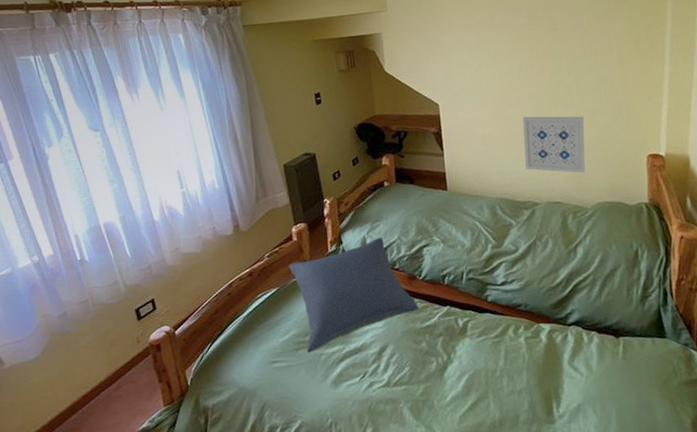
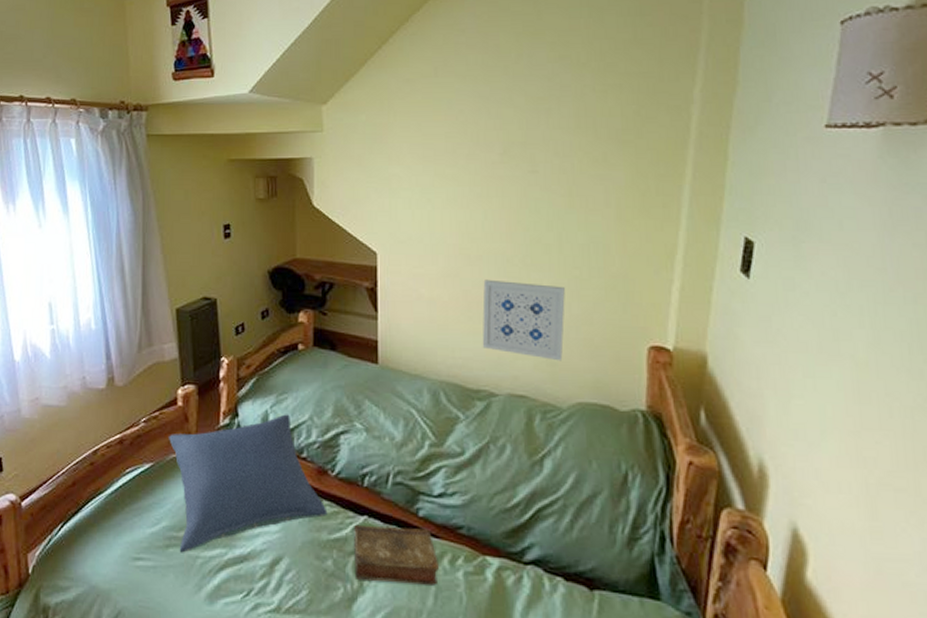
book: none [440,310,506,354] -> present [354,524,439,585]

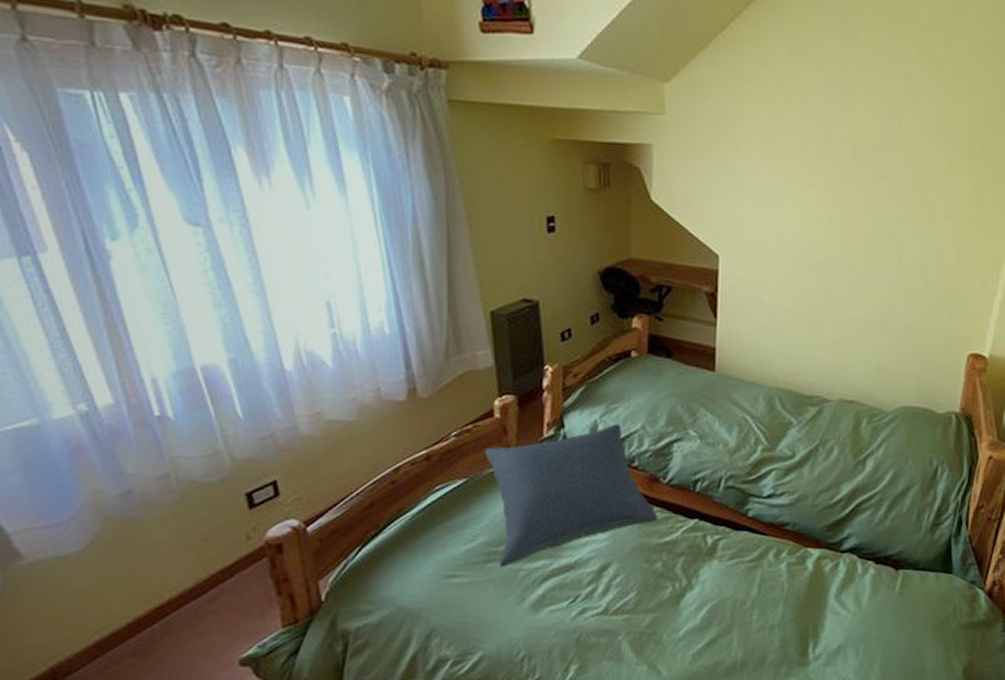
book: present [354,524,439,585] -> none [683,527,764,579]
wall art: present [482,279,565,361] -> none [819,287,900,368]

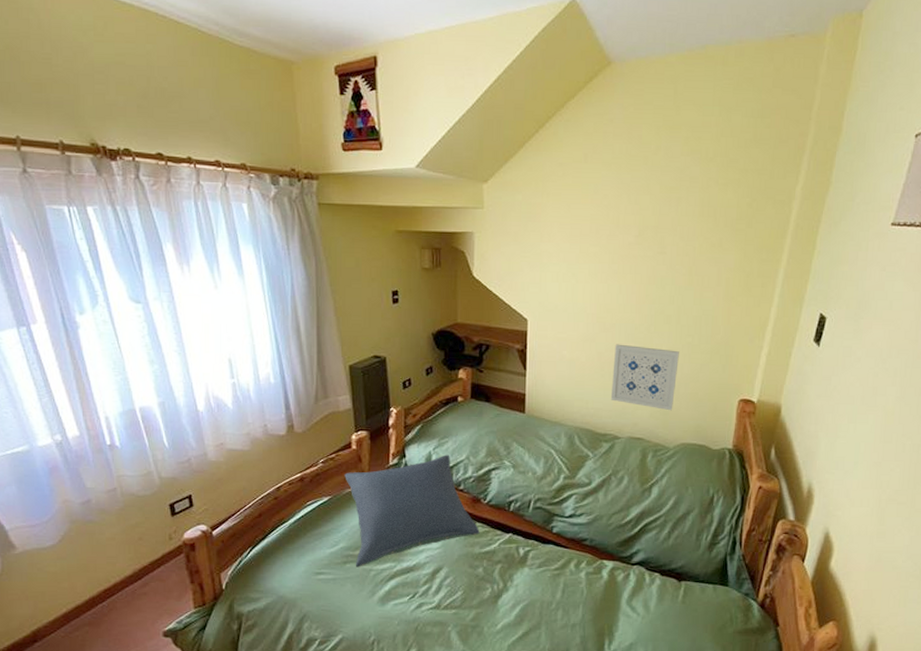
wall art: none [819,287,900,368] -> present [610,344,679,411]

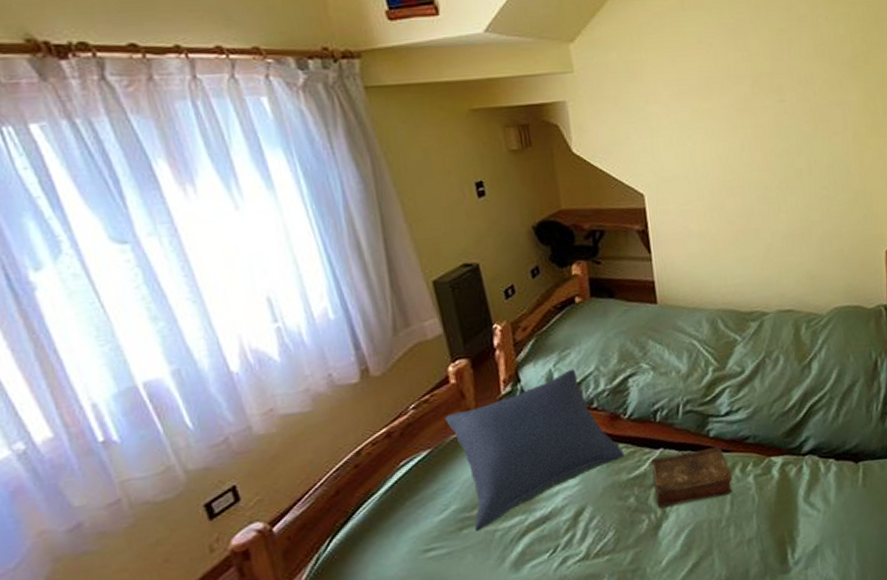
book: none [500,540,567,583] -> present [651,446,732,508]
wall art: present [610,344,679,411] -> none [746,206,820,274]

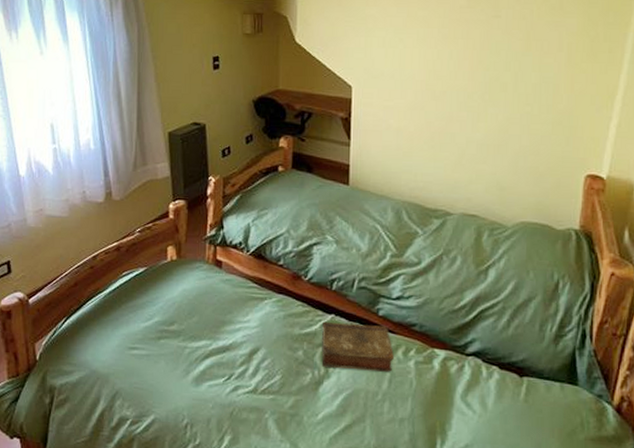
pillow: present [445,369,625,532] -> none [161,227,300,344]

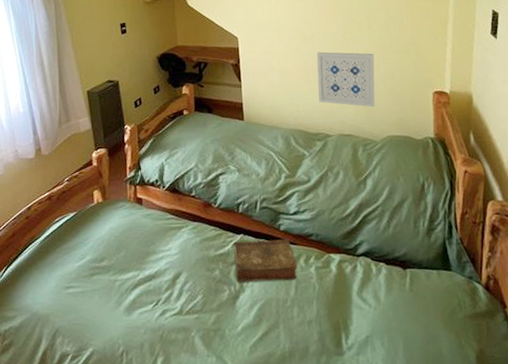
wall art: none [441,113,517,186] -> present [316,51,375,108]

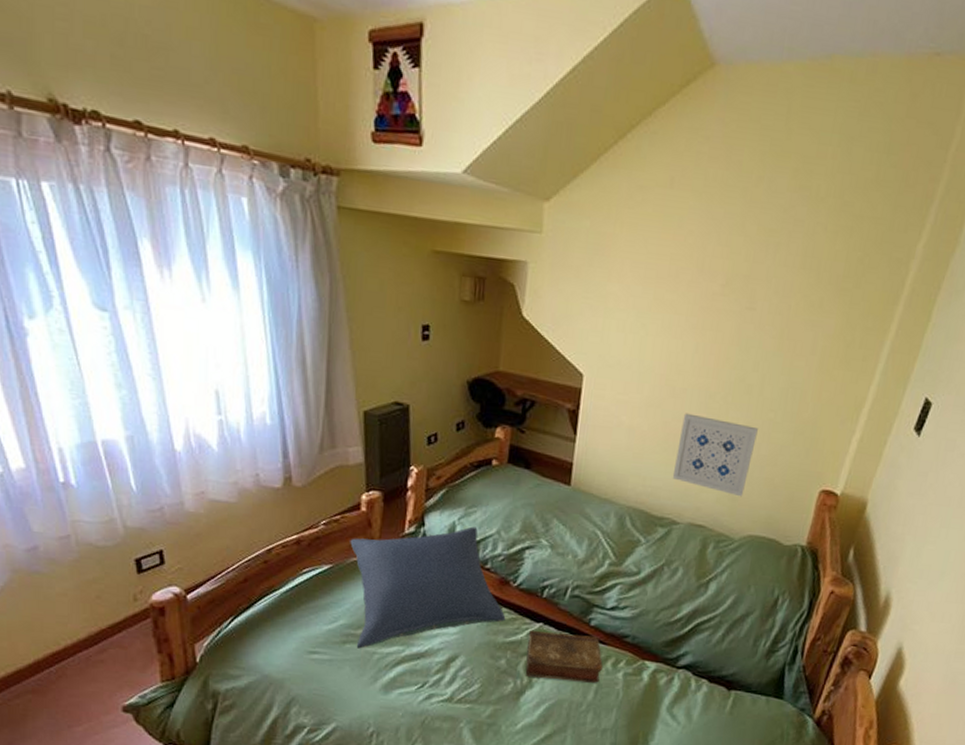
pillow: none [88,164,213,279] -> present [350,526,506,649]

